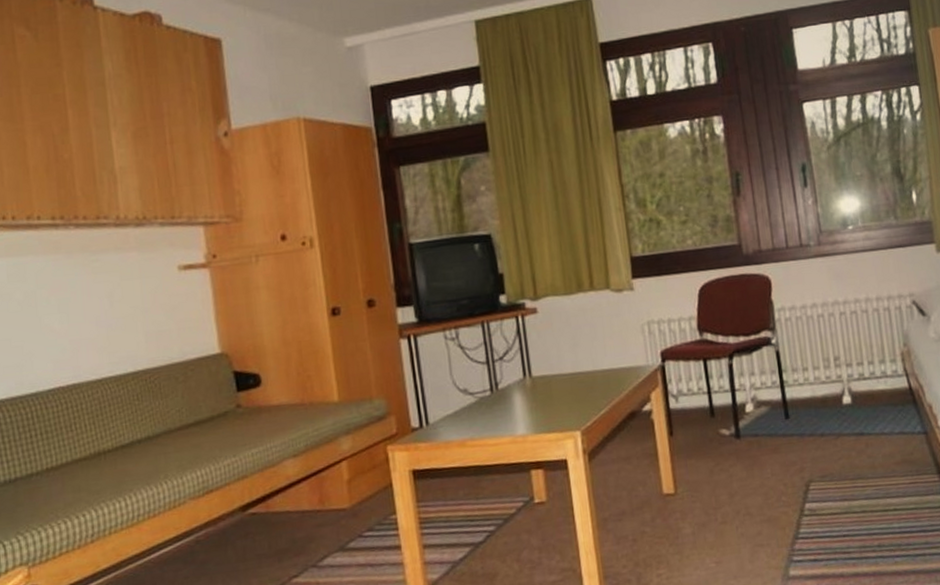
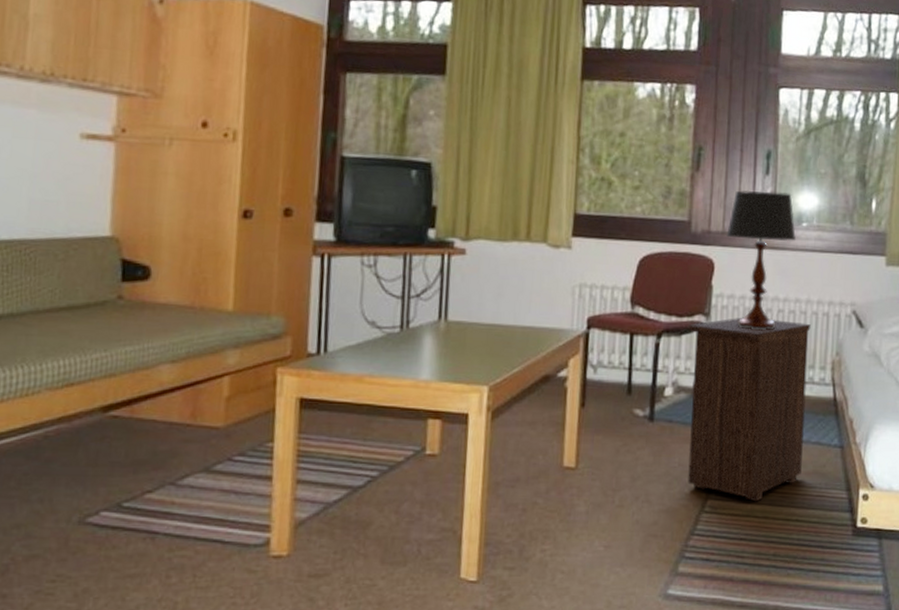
nightstand: none [757,320,891,499] -> present [687,317,811,502]
table lamp: none [777,200,844,336] -> present [726,190,796,330]

